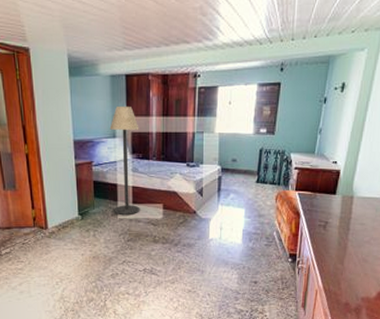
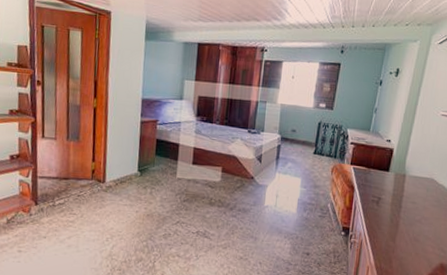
floor lamp: present [109,106,140,216] -> none [173,70,206,176]

